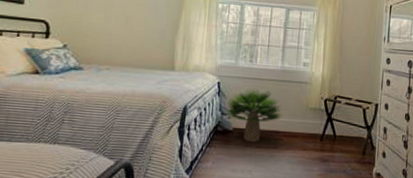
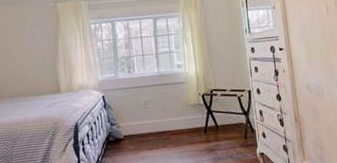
potted plant: present [224,88,283,142] -> none [113,95,167,146]

